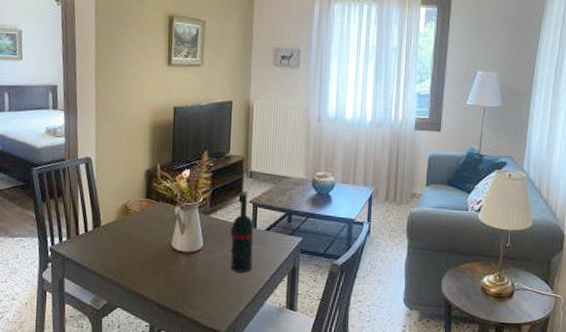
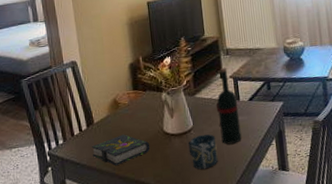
book: none [94,242,156,274] -> present [91,134,151,166]
cup: none [194,257,225,293] -> present [188,134,218,169]

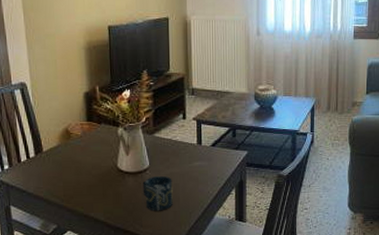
book: present [91,134,151,166] -> none [39,166,102,198]
wine bottle: present [216,67,242,145] -> none [175,108,200,189]

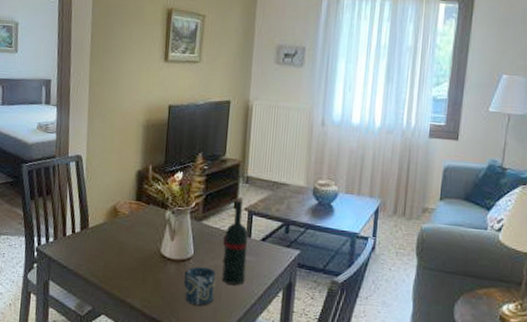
wine bottle: none [175,108,200,189] -> present [222,196,249,285]

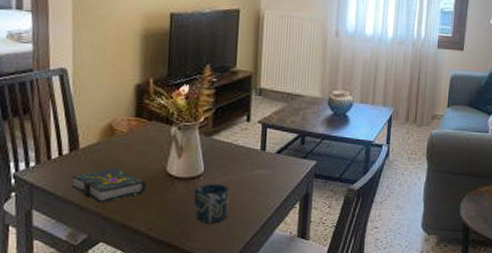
book: none [81,246,143,279] -> present [71,167,147,204]
wine bottle: present [222,196,249,285] -> none [235,109,263,200]

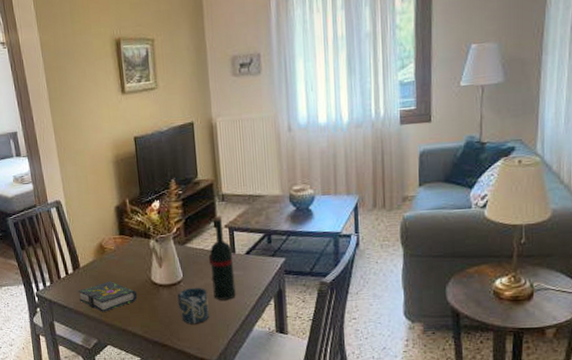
wine bottle: none [235,109,263,200] -> present [208,215,236,300]

